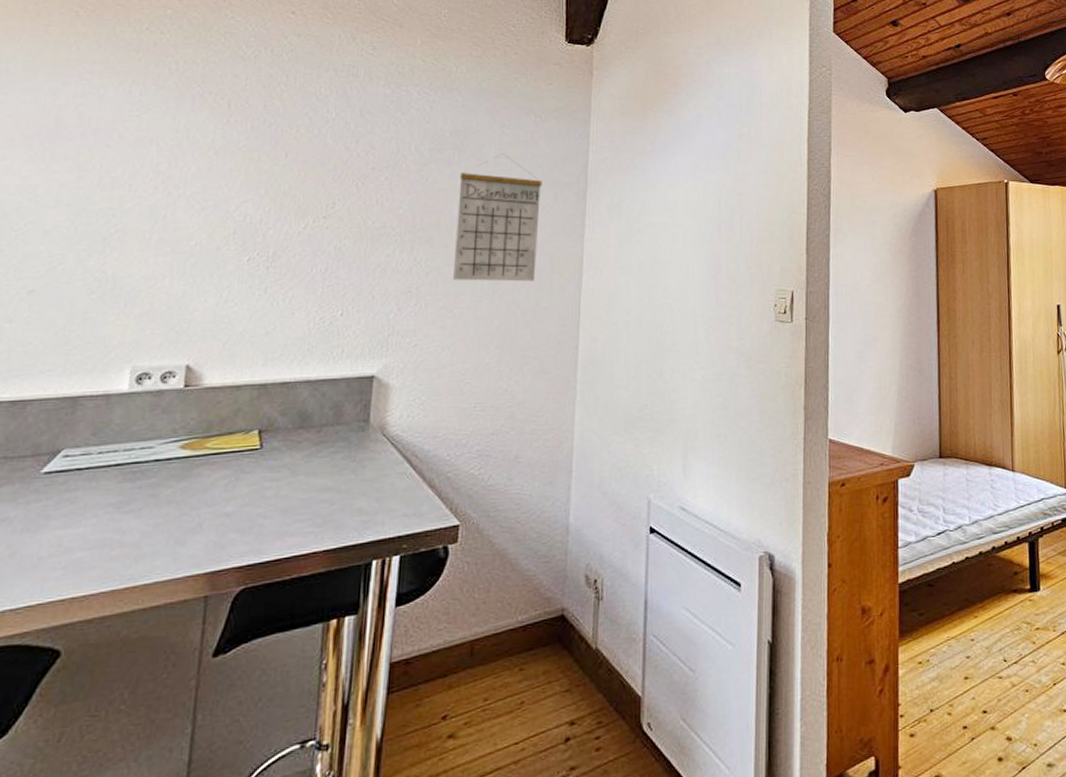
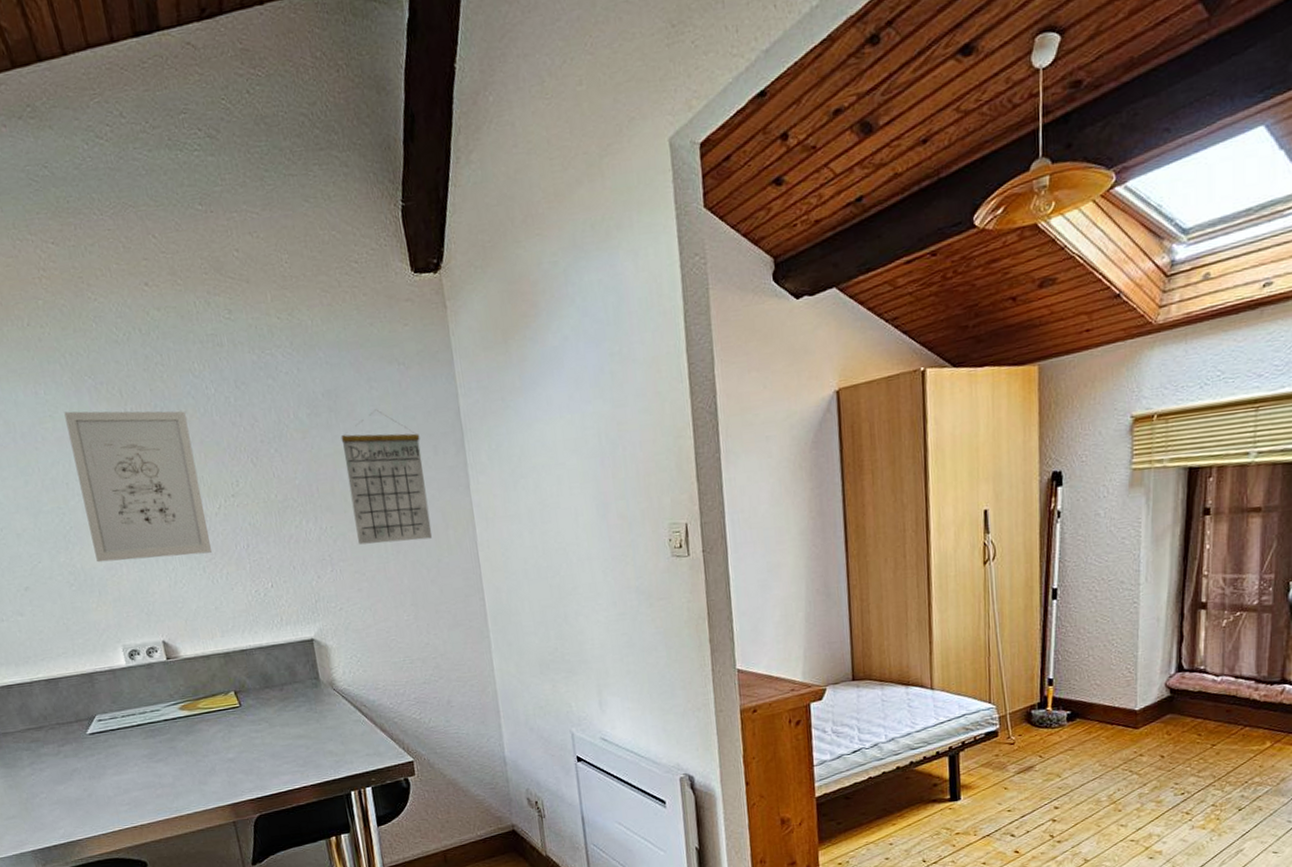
wall art: none [135,114,296,273] -> present [64,411,212,563]

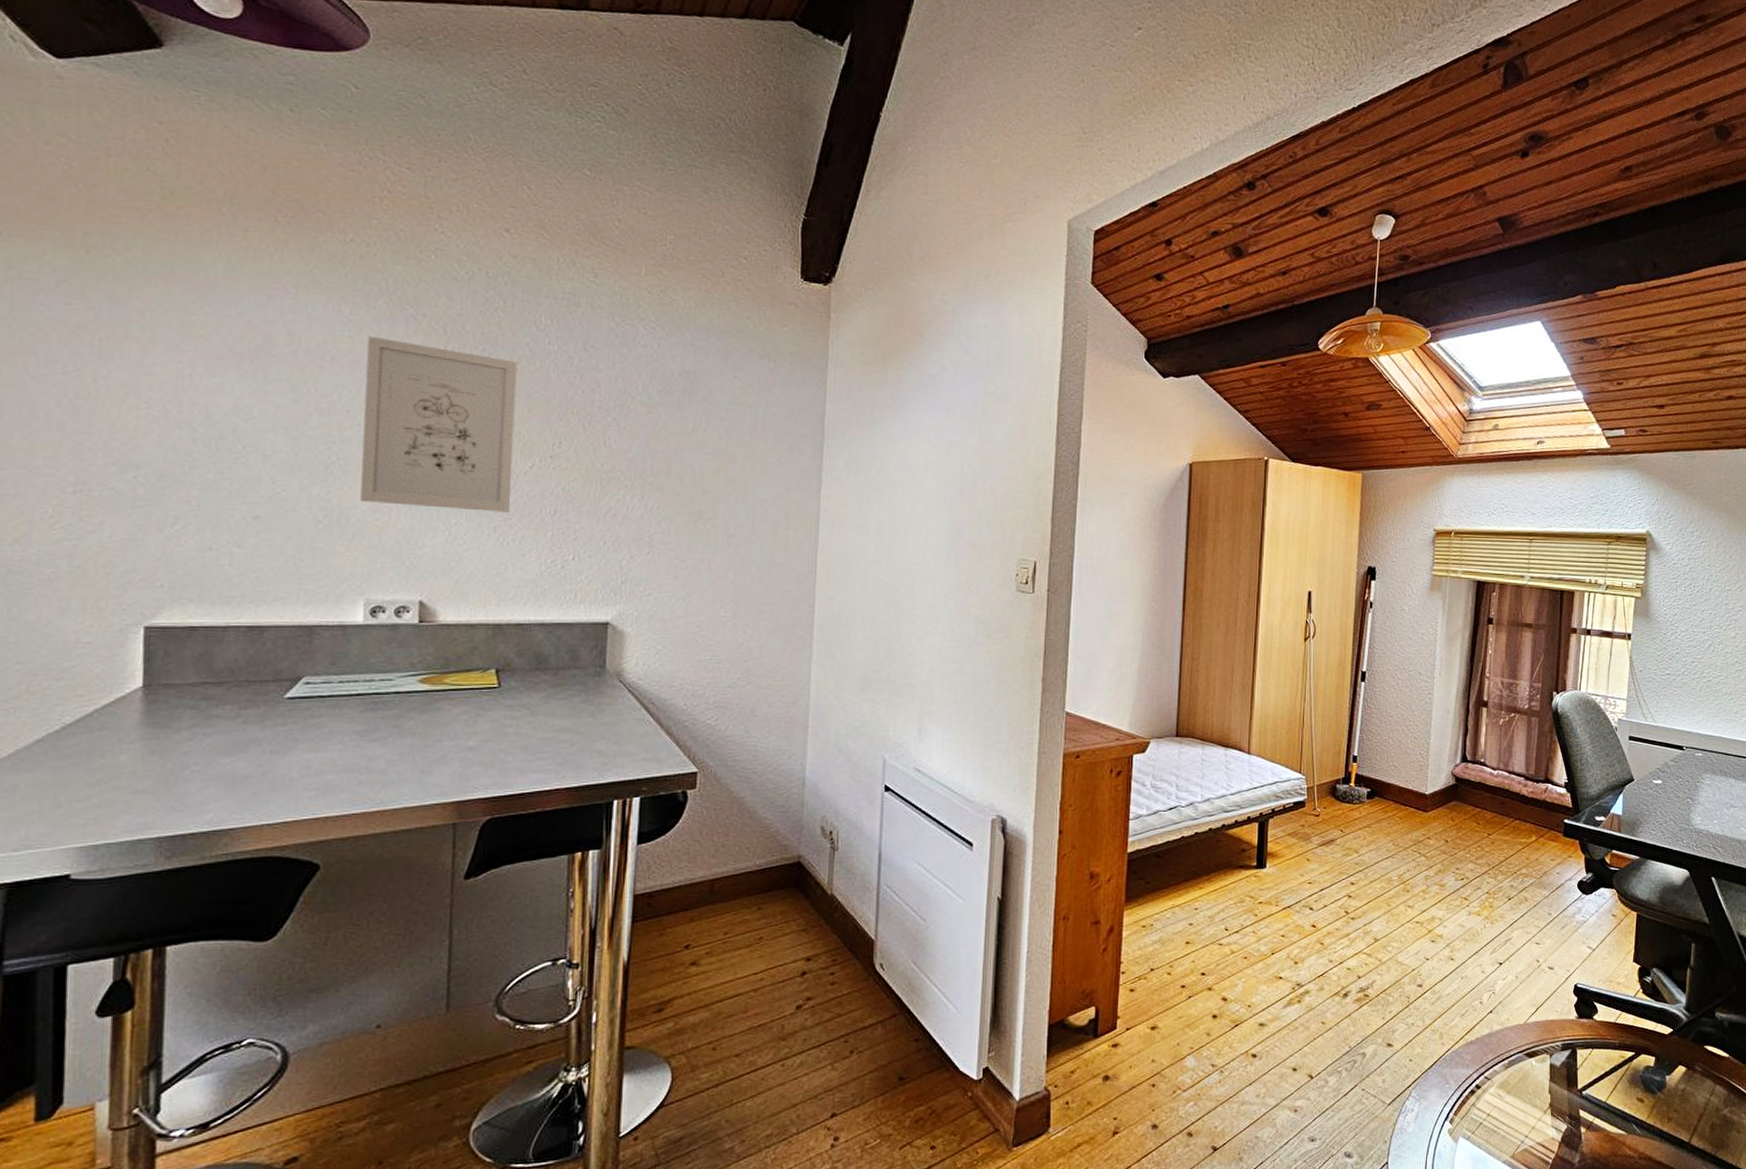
calendar: present [340,409,433,545] -> none [686,399,777,536]

